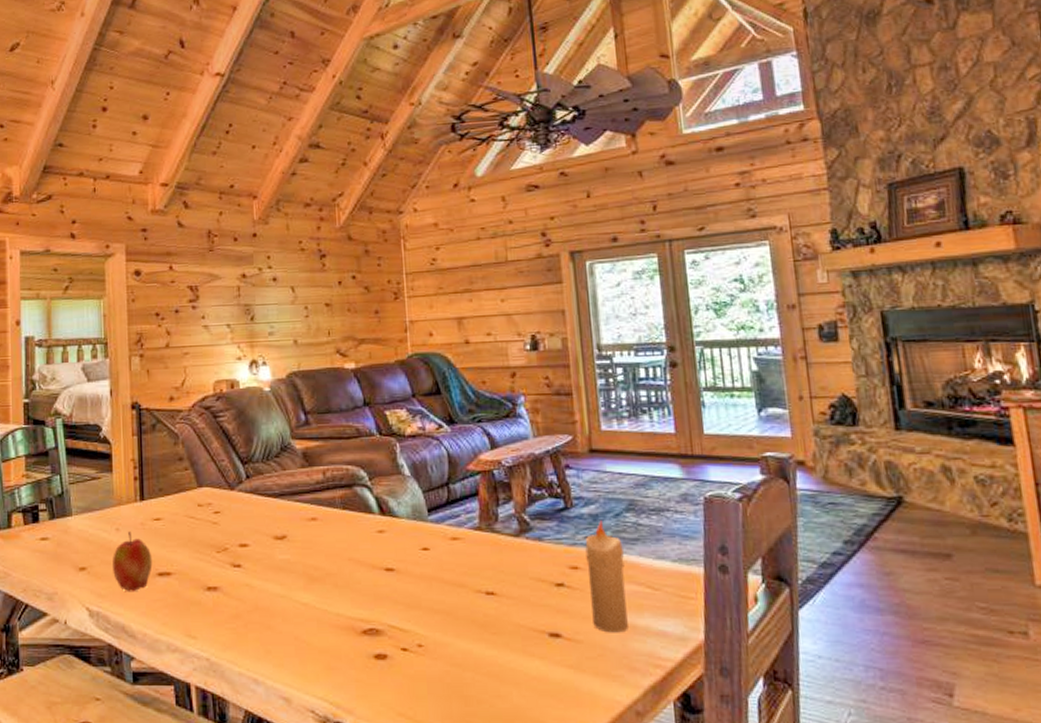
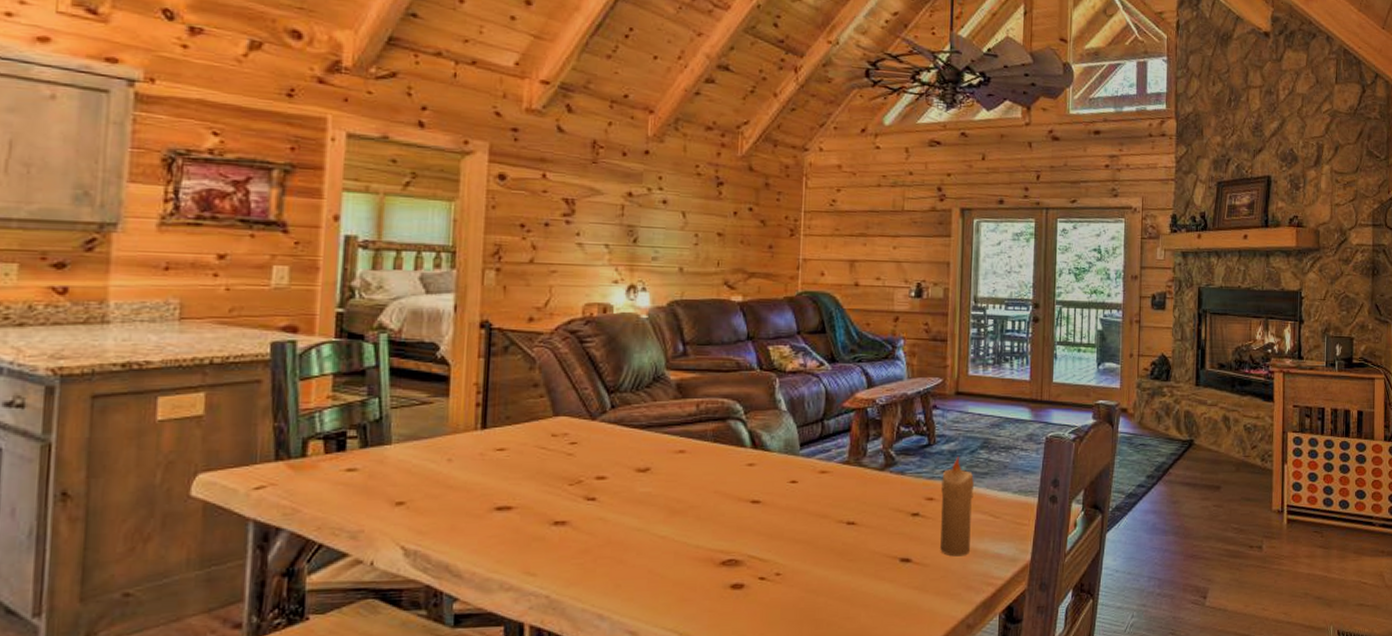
apple: present [112,531,153,592] -> none [438,462,491,529]

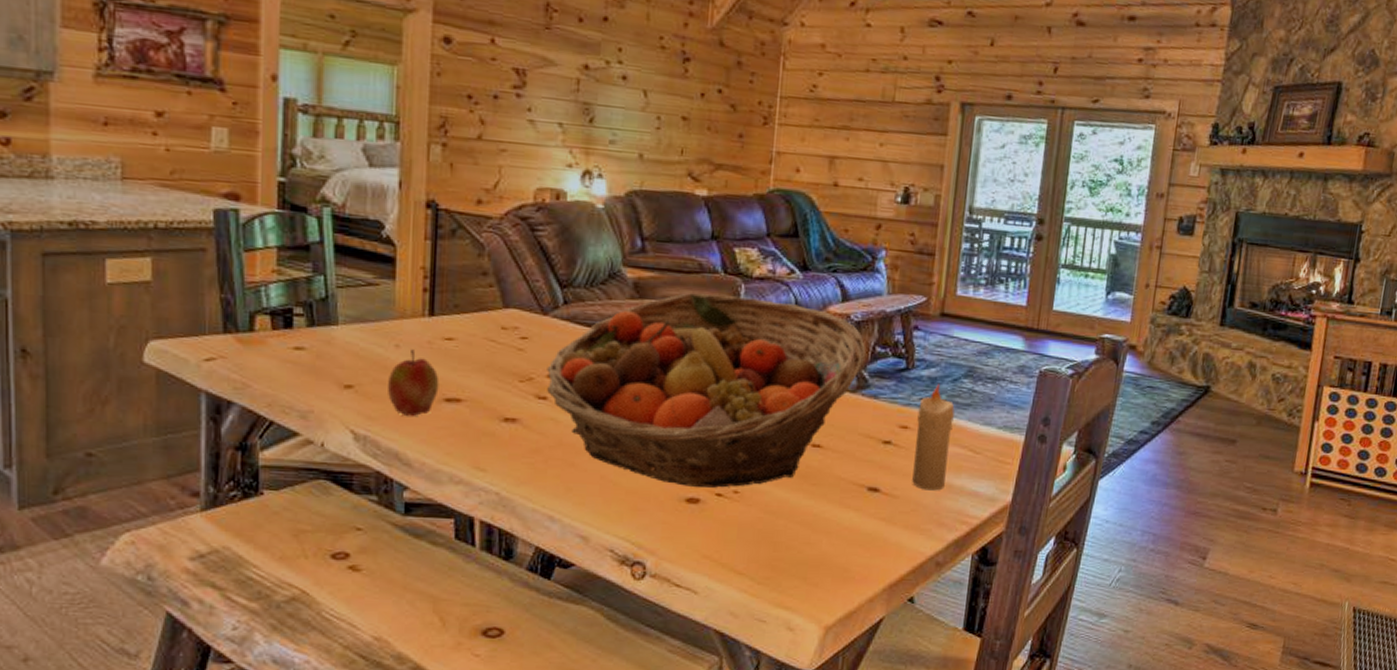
apple: none [438,462,491,529] -> present [386,349,440,417]
fruit basket: none [595,389,892,573] -> present [547,292,867,488]

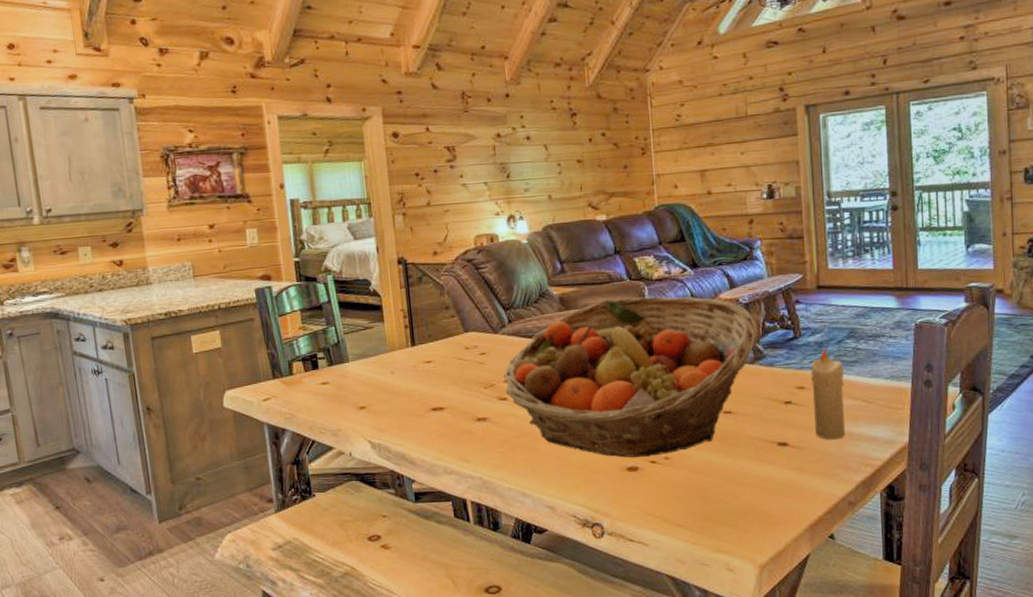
apple: present [386,349,440,417] -> none [389,373,427,426]

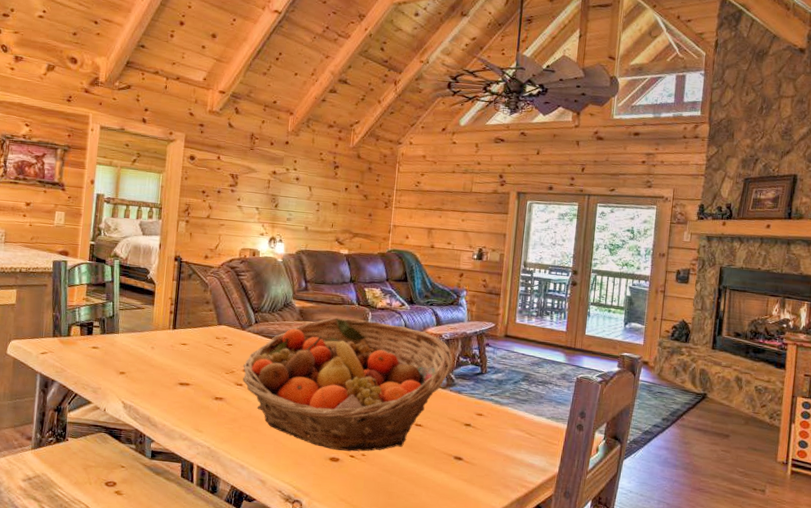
candle: present [811,347,845,440] -> none [485,385,516,462]

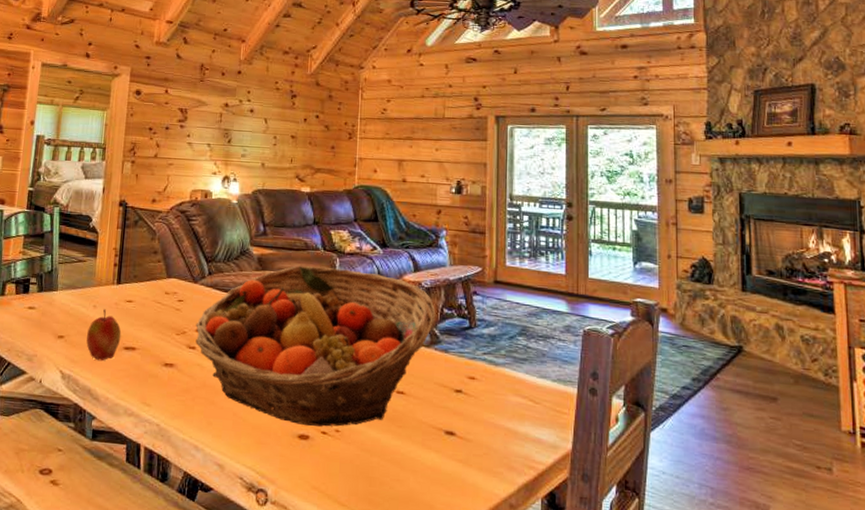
apple: none [145,350,177,395] -> present [86,309,122,361]

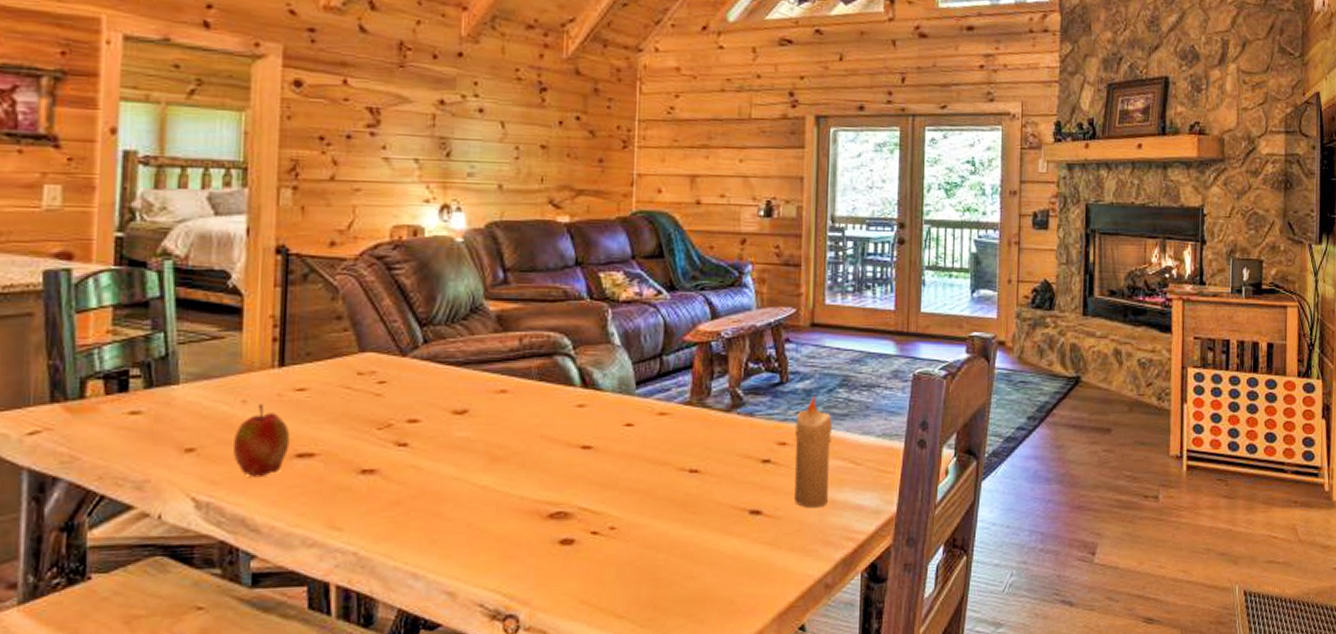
fruit basket: present [195,265,436,427] -> none [407,321,739,527]
candle: none [482,341,513,437] -> present [794,396,832,508]

